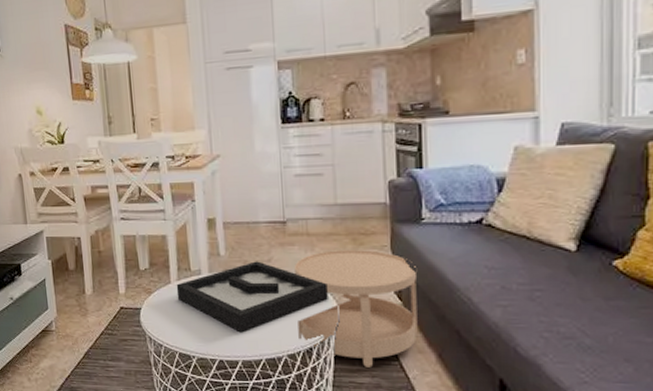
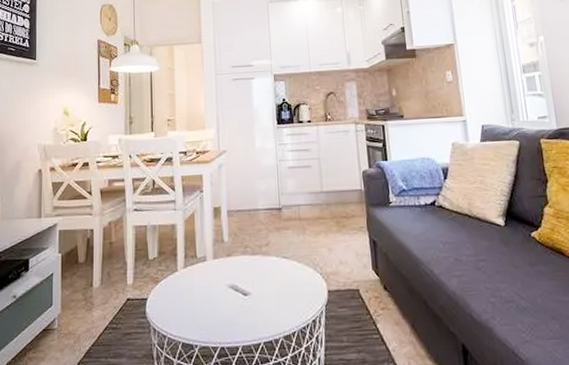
decorative tray: present [176,261,328,333] -> none [182,245,318,317]
side table: present [295,250,418,368] -> none [289,231,394,343]

